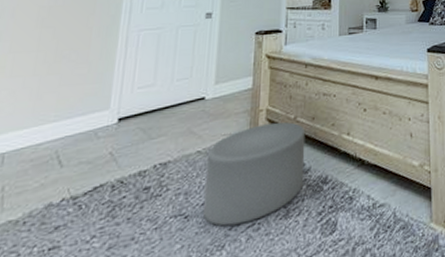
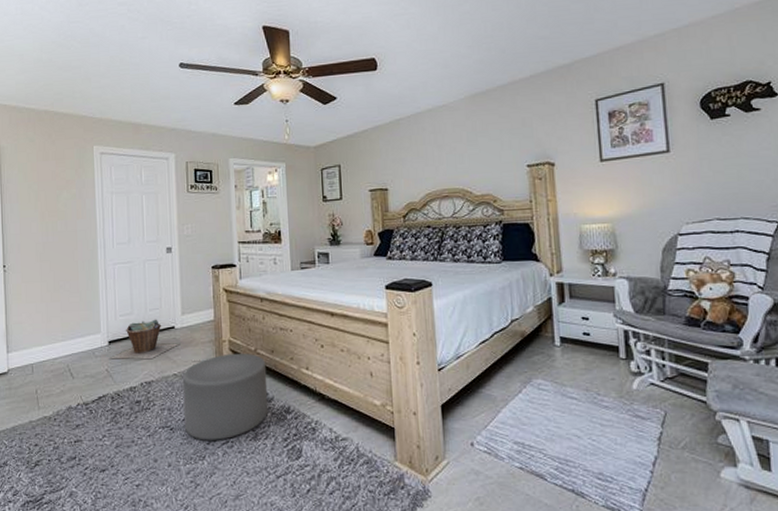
laundry basket: none [117,90,210,140] -> present [110,319,180,360]

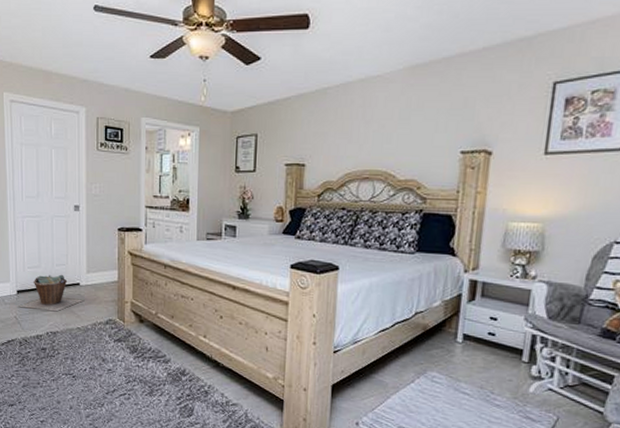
pouf: present [182,353,269,440] -> none [85,314,166,392]

